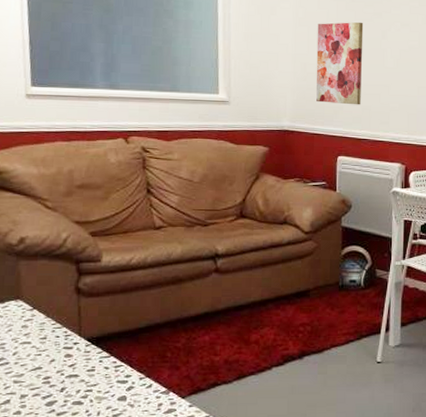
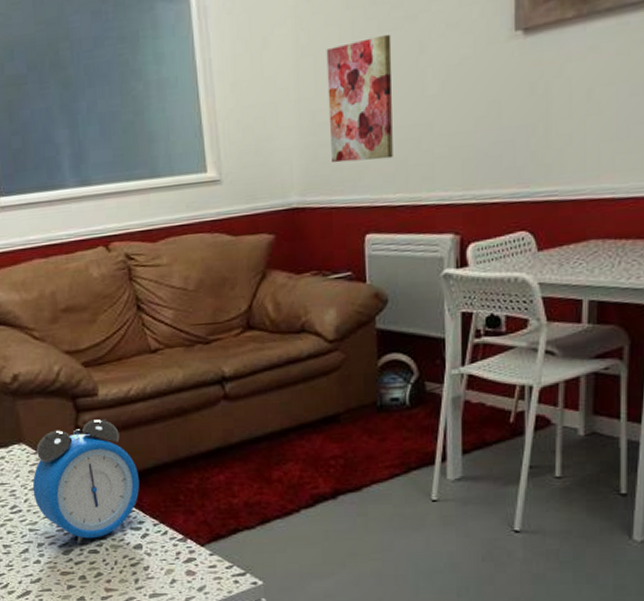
alarm clock: none [23,281,131,396] -> present [32,418,140,545]

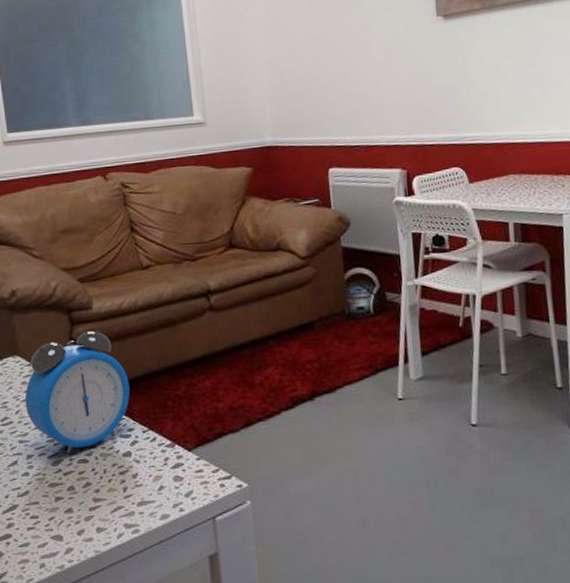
wall art: present [326,34,393,163] -> none [291,15,348,111]

